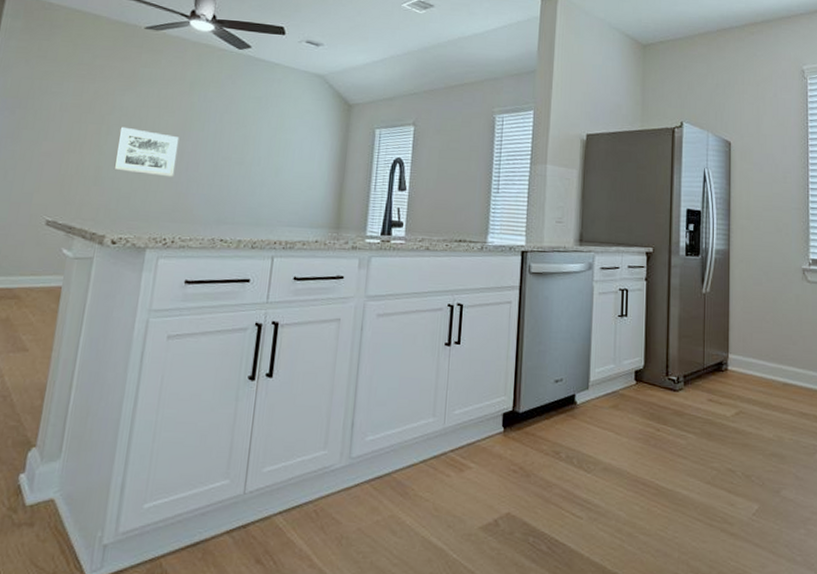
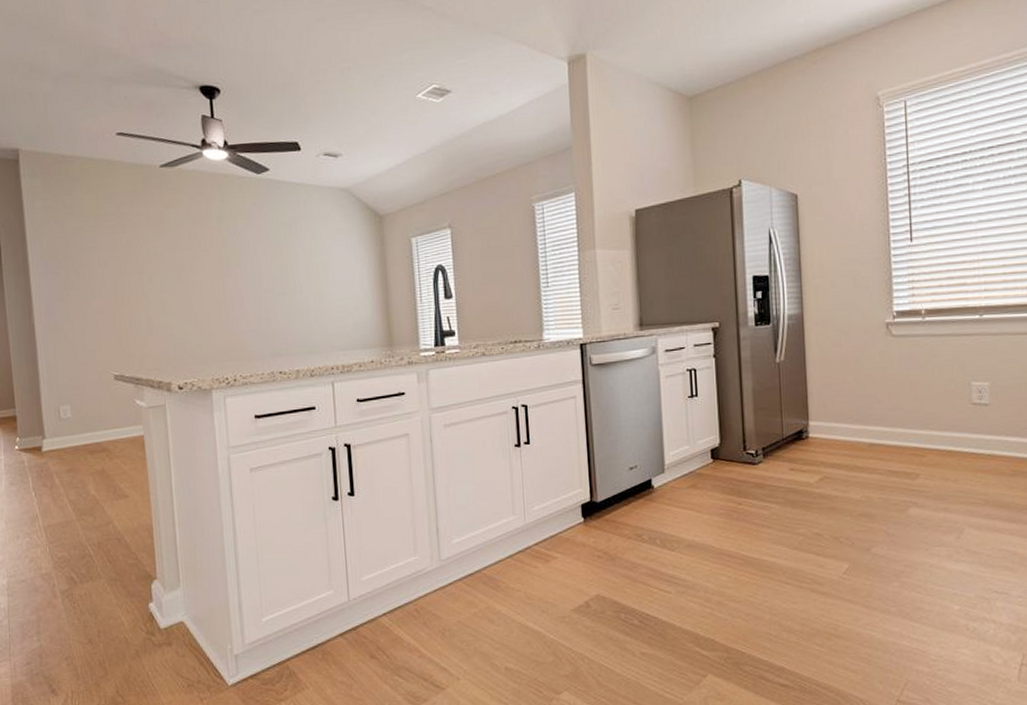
wall art: present [114,126,179,177] -> none [160,273,222,318]

